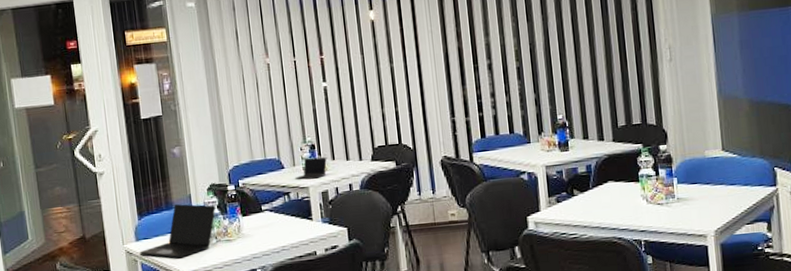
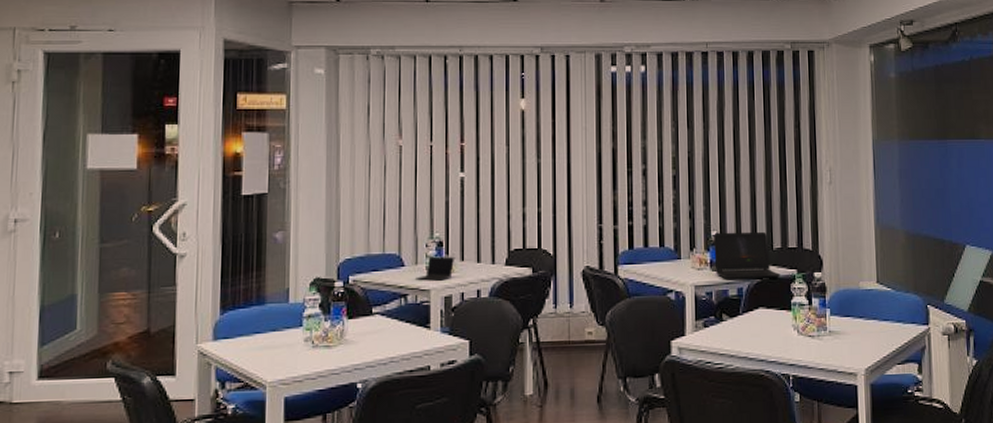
laptop: present [139,203,216,259] -> none [215,298,317,365]
laptop computer: none [560,111,627,159] -> present [714,231,780,280]

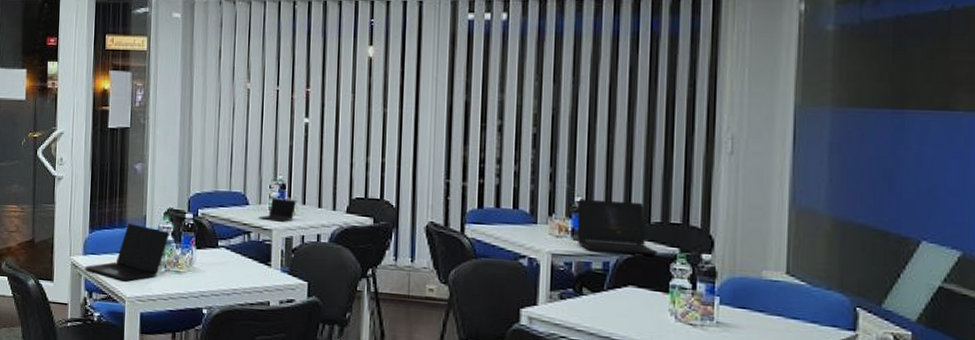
laptop: none [215,298,317,365] -> present [85,222,170,282]

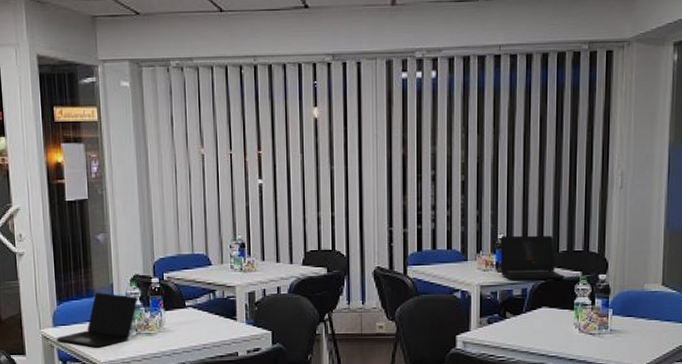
laptop computer: present [259,198,296,222] -> none [222,256,256,279]

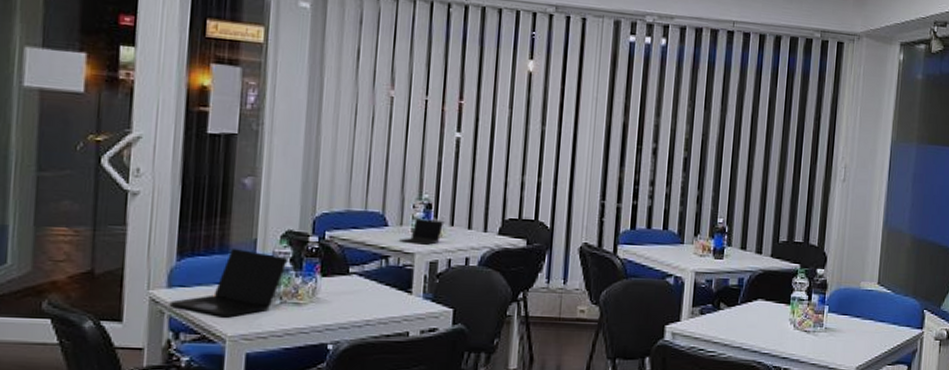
laptop computer: none [222,256,256,279] -> present [399,218,443,245]
laptop computer: present [500,235,565,281] -> none [718,220,783,272]

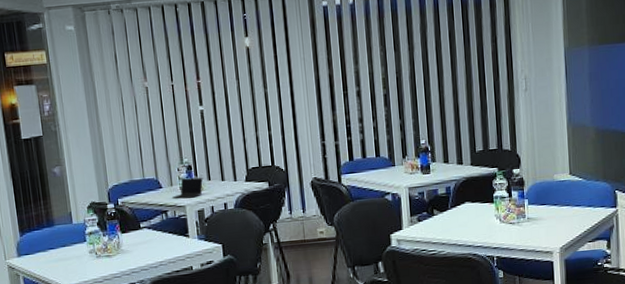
laptop: present [169,247,288,318] -> none [21,221,96,273]

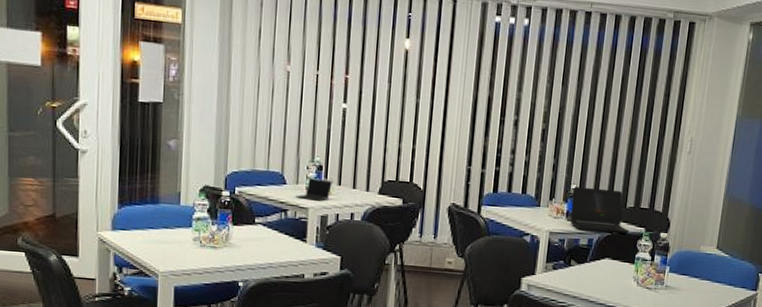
laptop computer: none [423,137,483,181] -> present [570,186,629,235]

